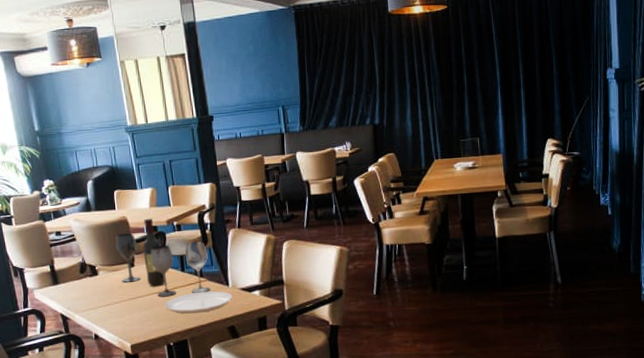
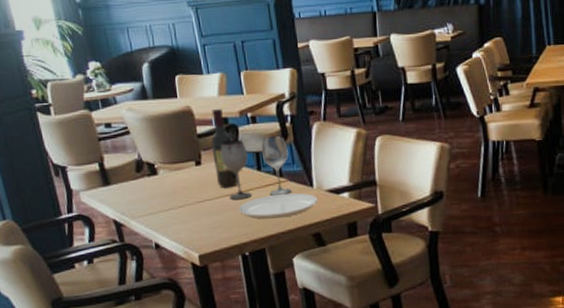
wine glass: present [115,232,140,283] -> none [178,125,208,183]

